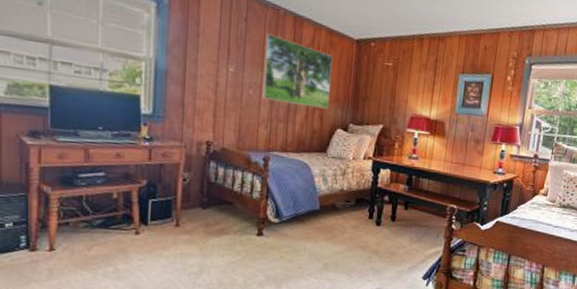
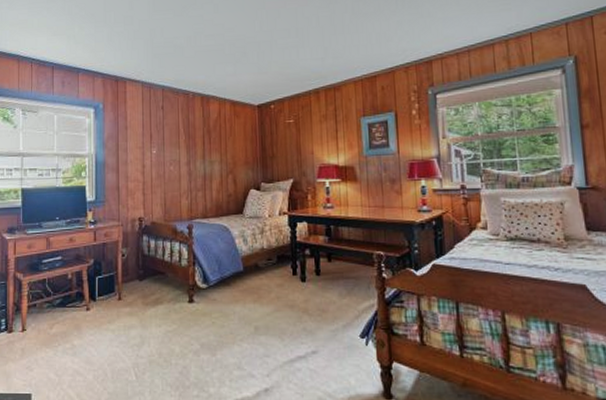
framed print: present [262,34,333,109] -> none [179,115,240,173]

